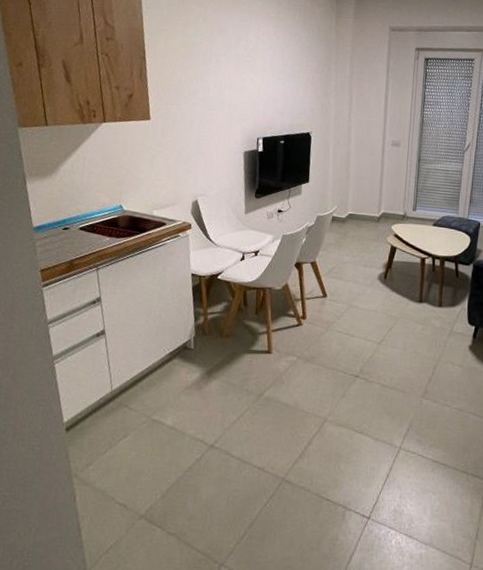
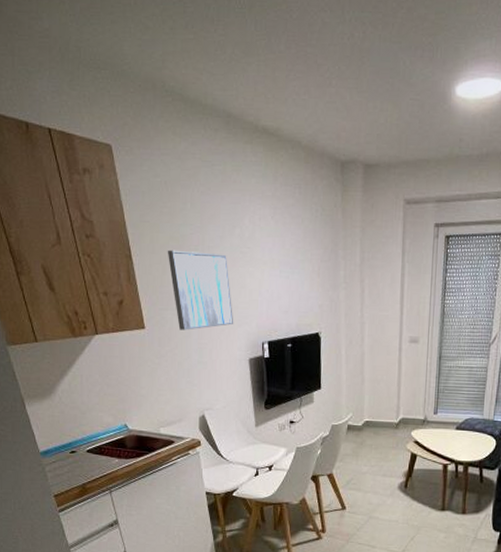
wall art: none [178,54,233,124] -> present [167,250,234,330]

